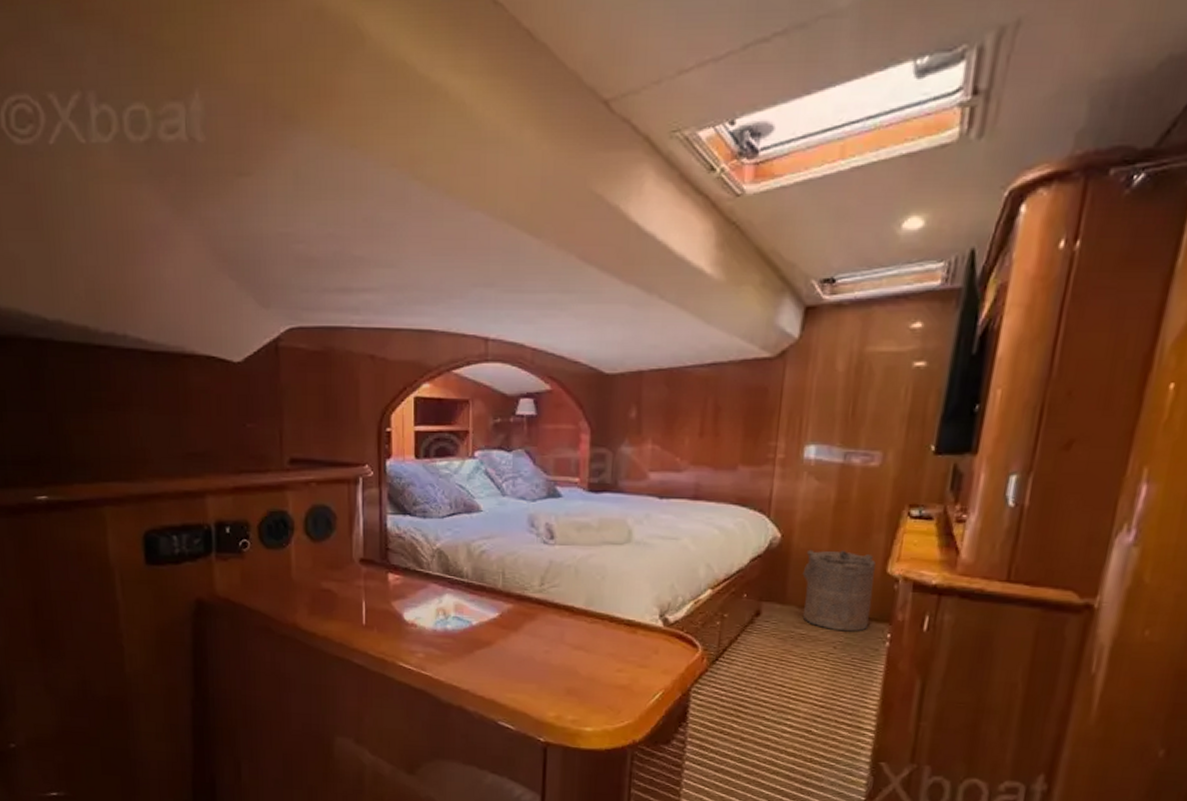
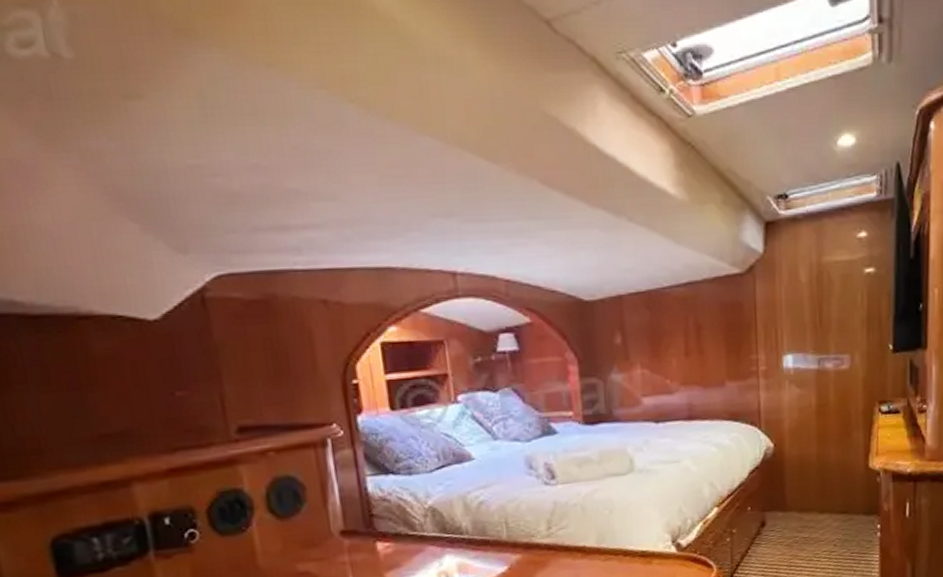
laundry hamper: present [802,549,876,632] -> none [797,452,861,529]

